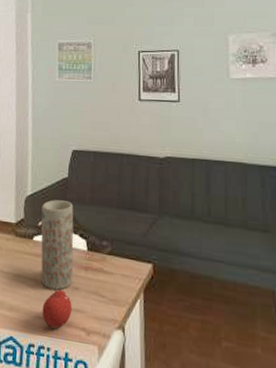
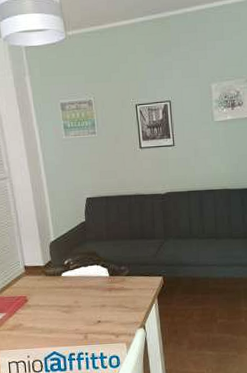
vase: present [41,200,74,290] -> none [65,240,100,311]
fruit: present [42,288,72,329] -> none [77,309,102,338]

